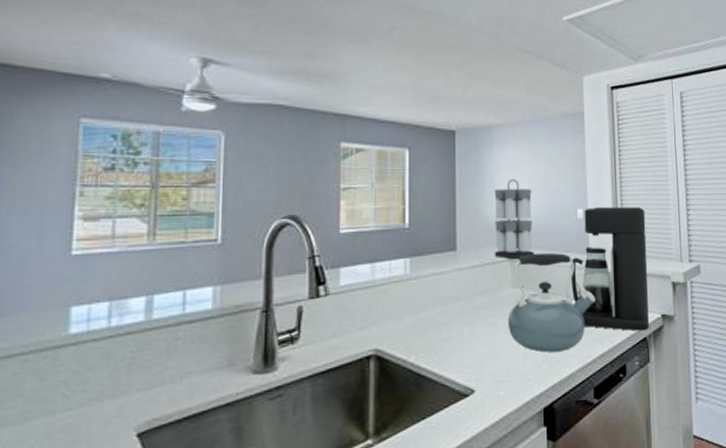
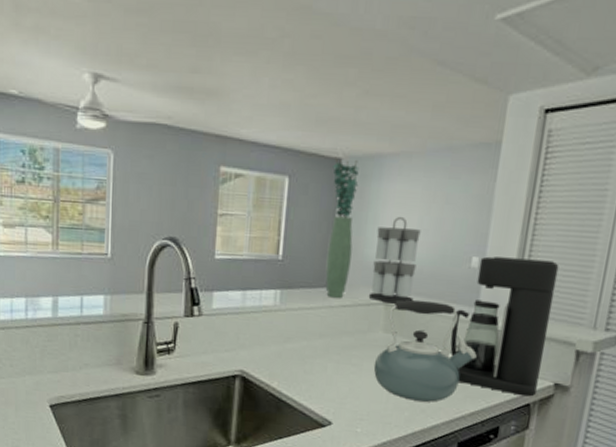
vase: none [448,129,474,261] -> present [325,156,359,299]

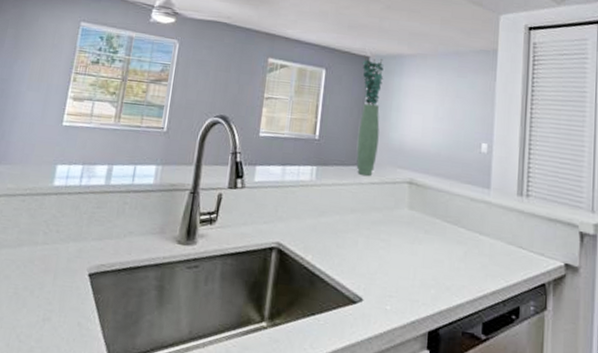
spice rack: present [368,216,421,304] -> none [394,106,437,183]
kettle: present [373,300,477,402] -> none [400,179,493,280]
coffee maker: present [450,256,559,397] -> none [468,143,555,277]

